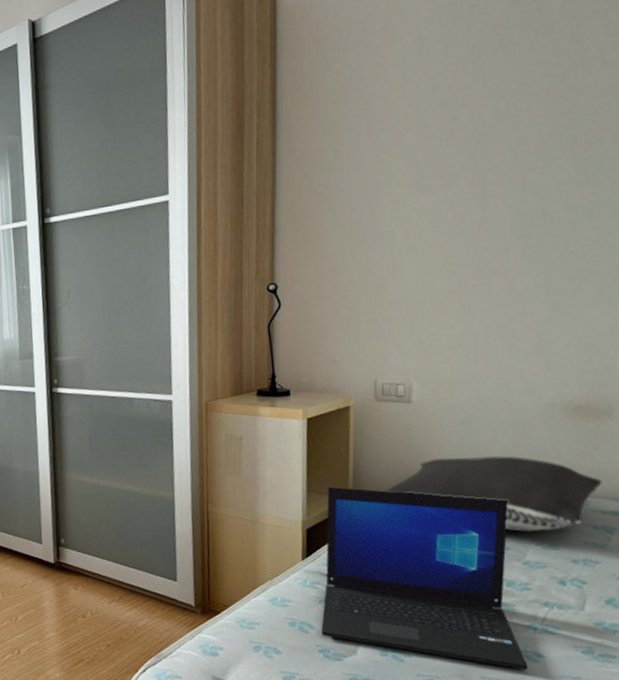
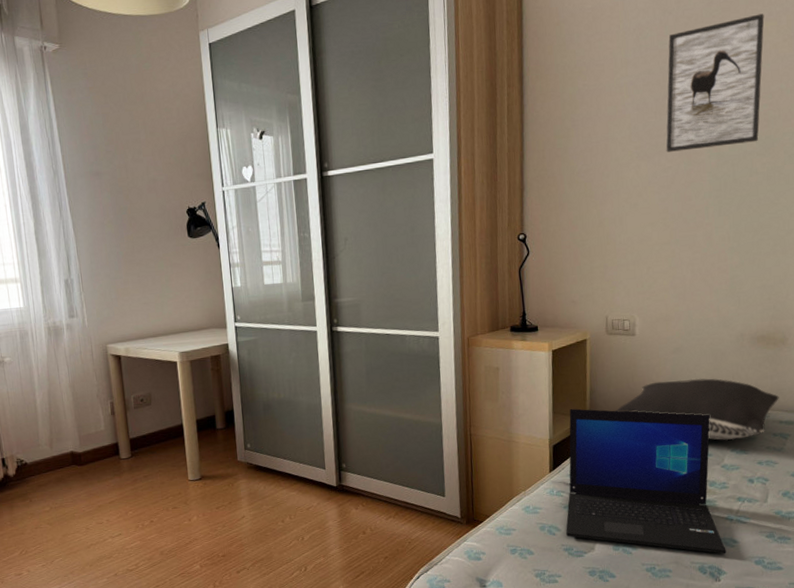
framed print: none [453,12,587,185] -> present [666,13,765,152]

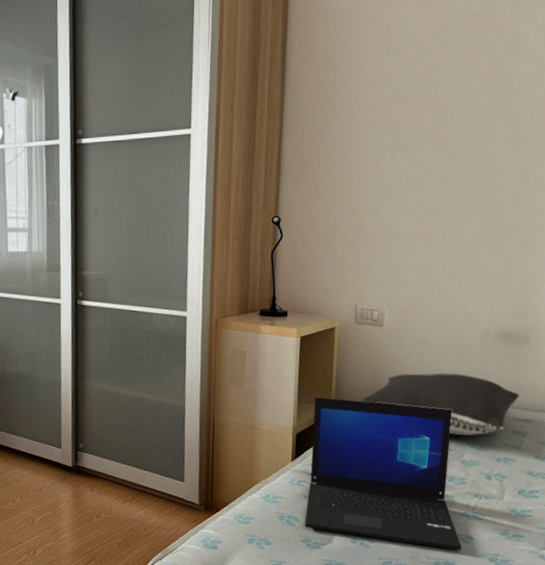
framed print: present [666,13,765,152] -> none [422,16,522,145]

